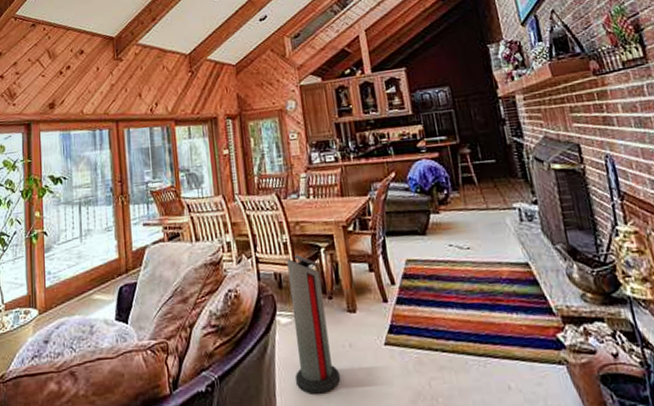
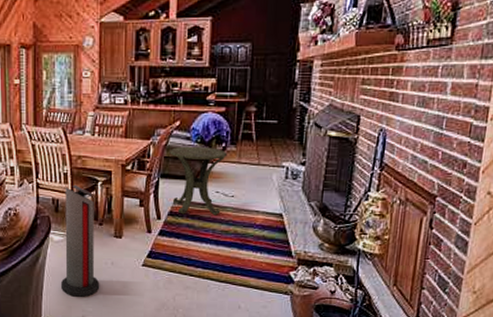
side table: none [390,196,460,276] -> present [169,146,226,215]

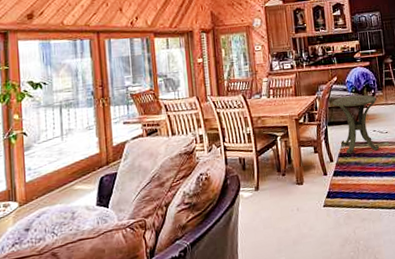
air purifier: present [60,184,100,297] -> none [249,142,290,249]

